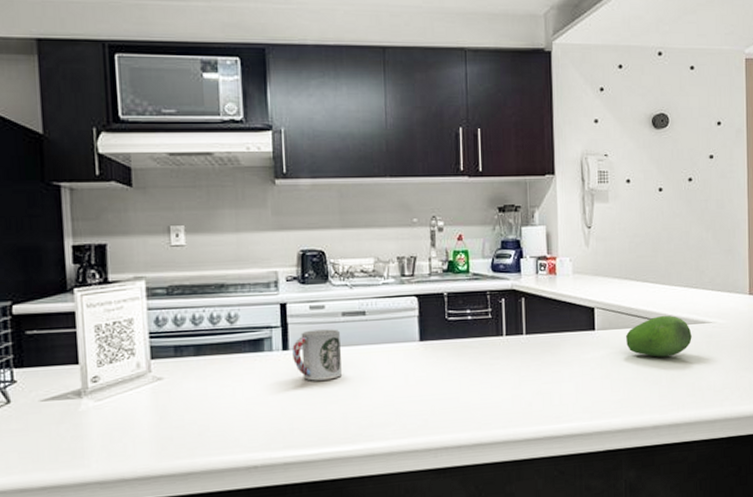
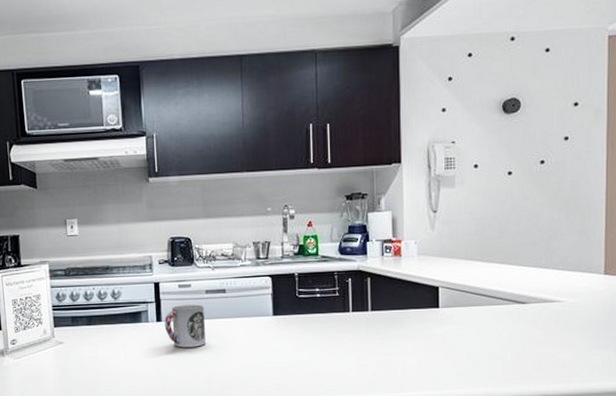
fruit: present [626,315,692,357] -> none [471,294,540,334]

